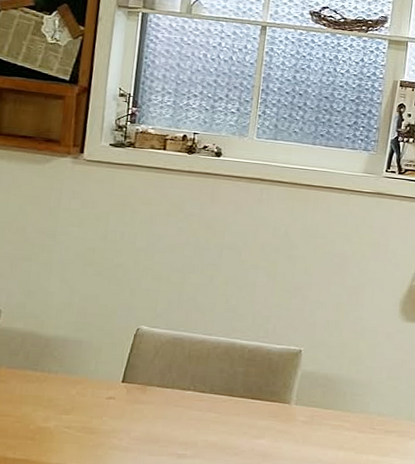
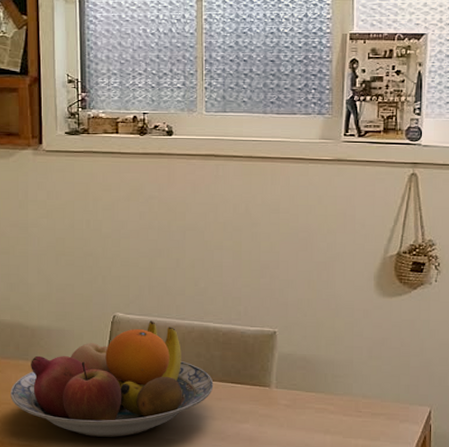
fruit bowl: none [12,335,234,452] -> present [10,320,214,437]

